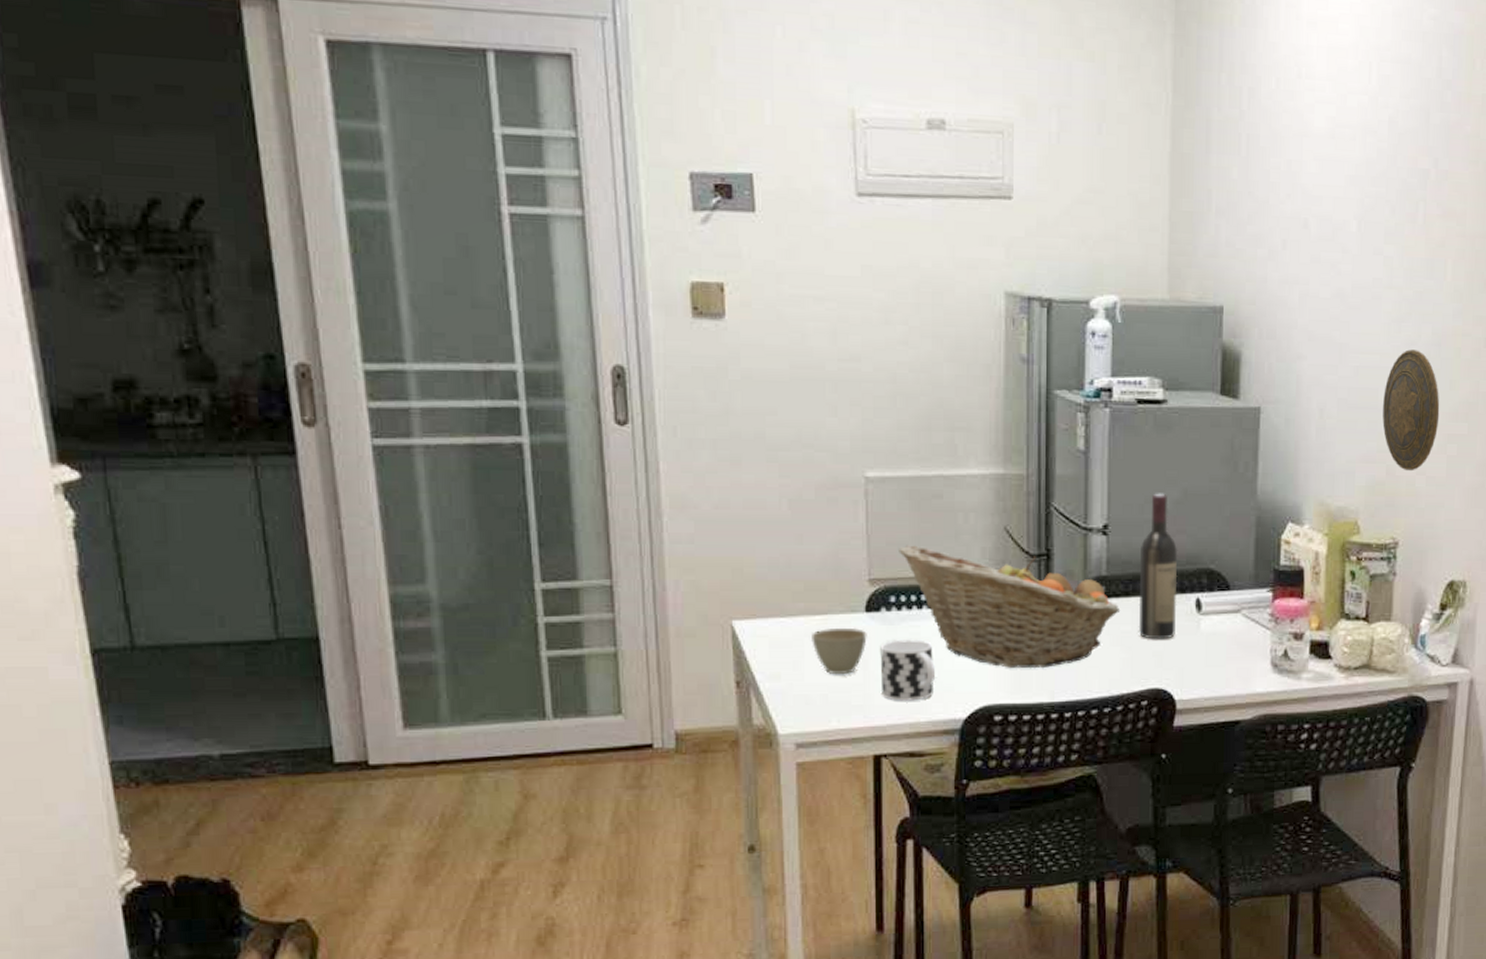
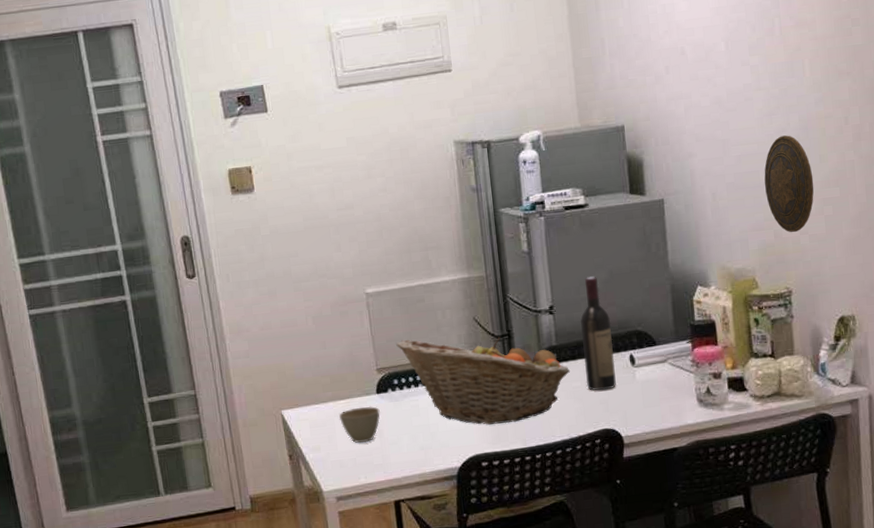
cup: present [880,639,935,701] -> none [390,410,434,459]

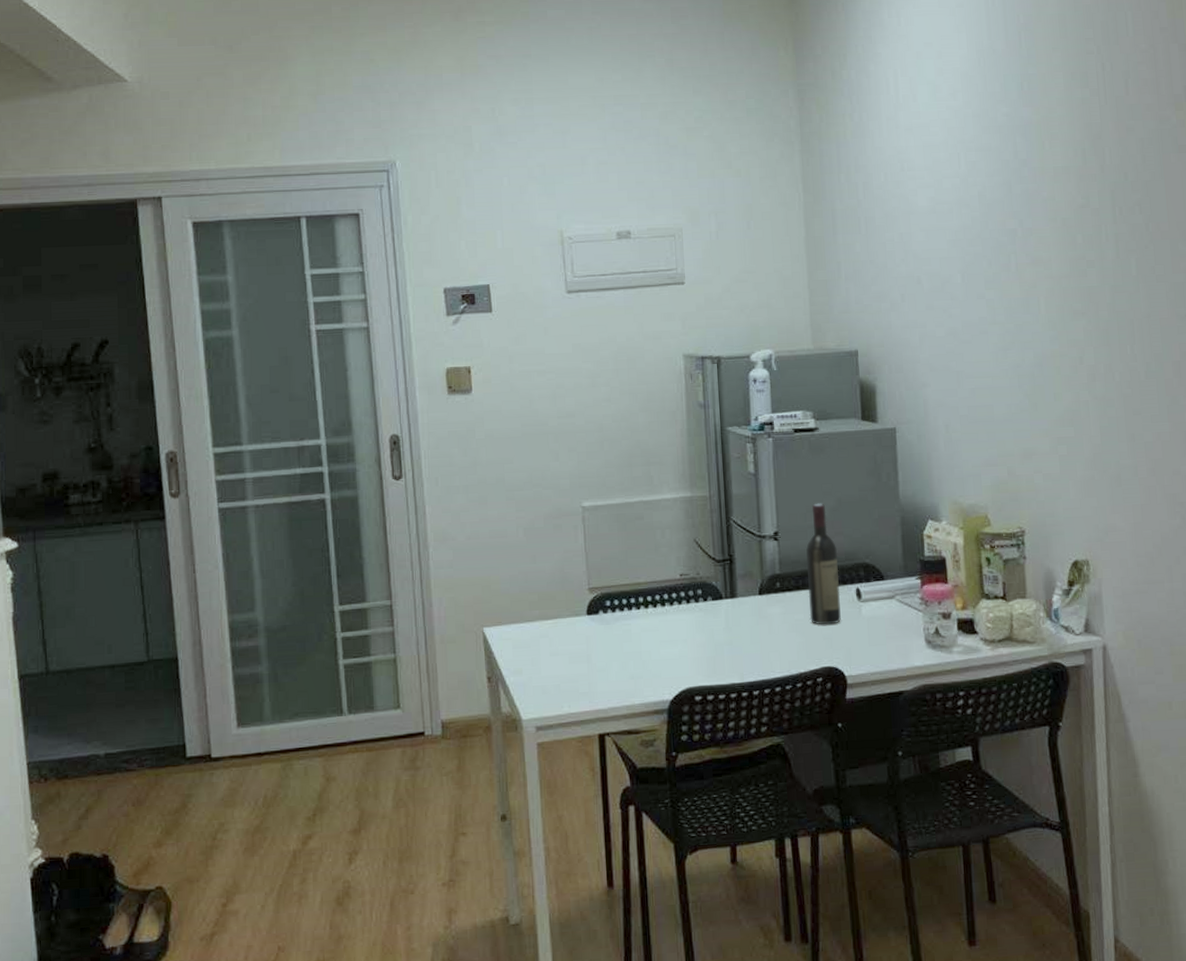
cup: present [339,406,380,443] -> none [545,628,589,668]
fruit basket: present [396,336,571,425] -> none [611,558,794,656]
decorative plate: present [764,135,814,233] -> none [998,371,1049,471]

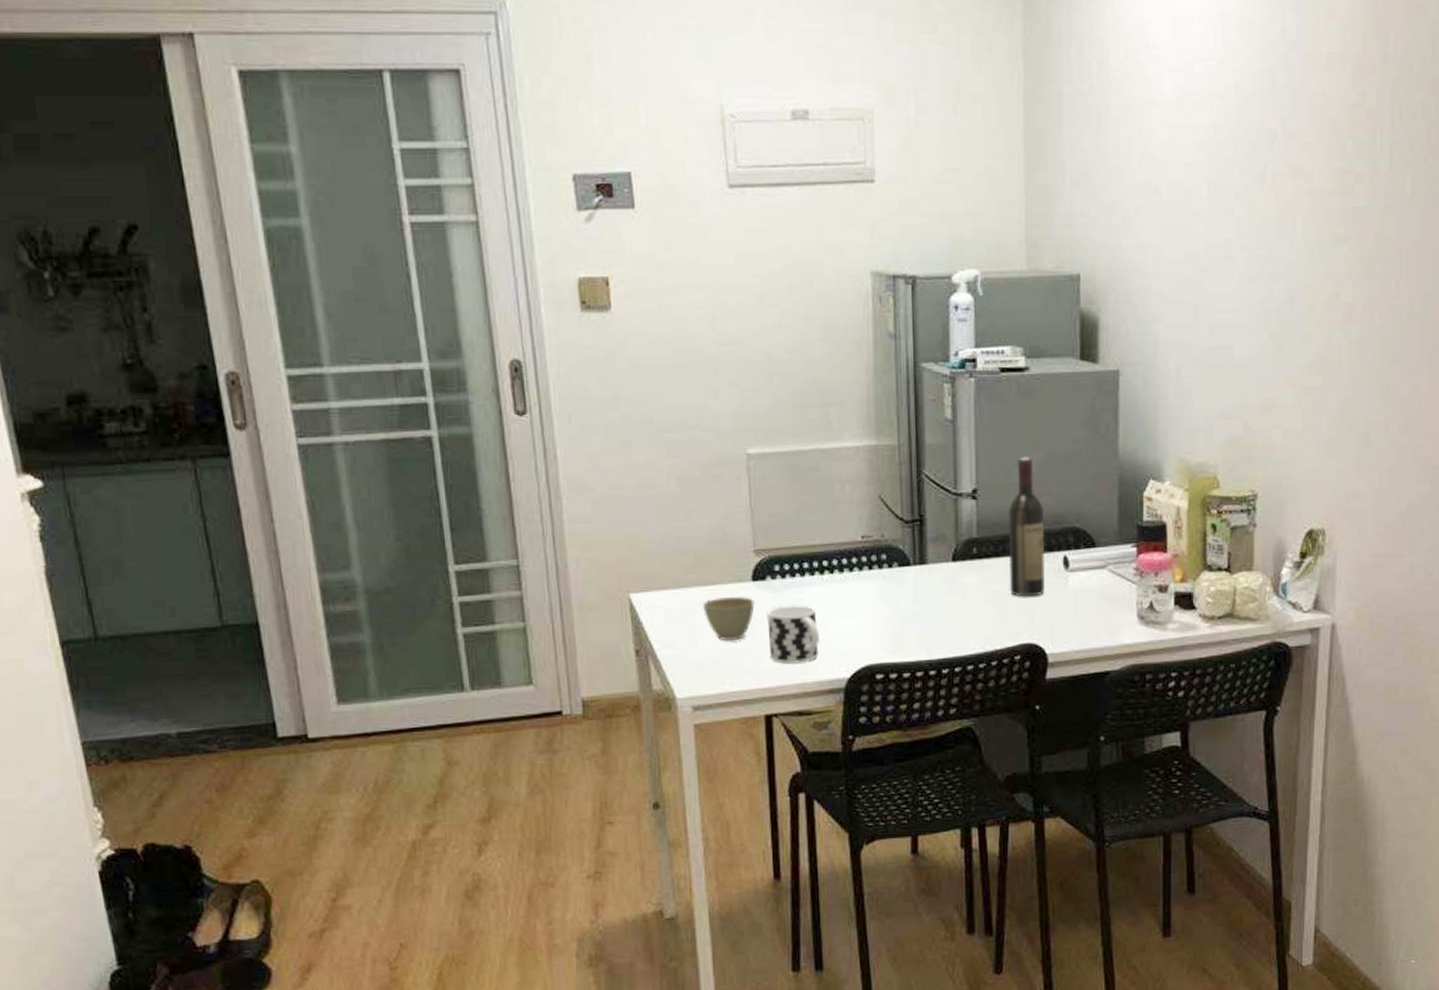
cup: none [545,628,589,668] -> present [703,596,755,641]
cup: none [600,635,645,688] -> present [767,605,819,664]

